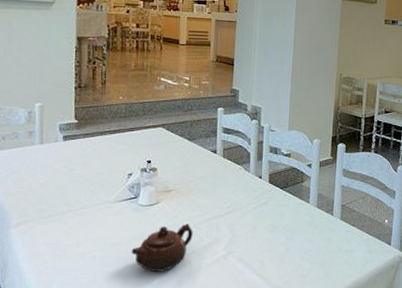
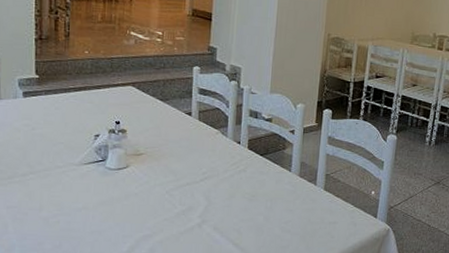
teapot: present [131,223,193,273] -> none [98,189,165,240]

